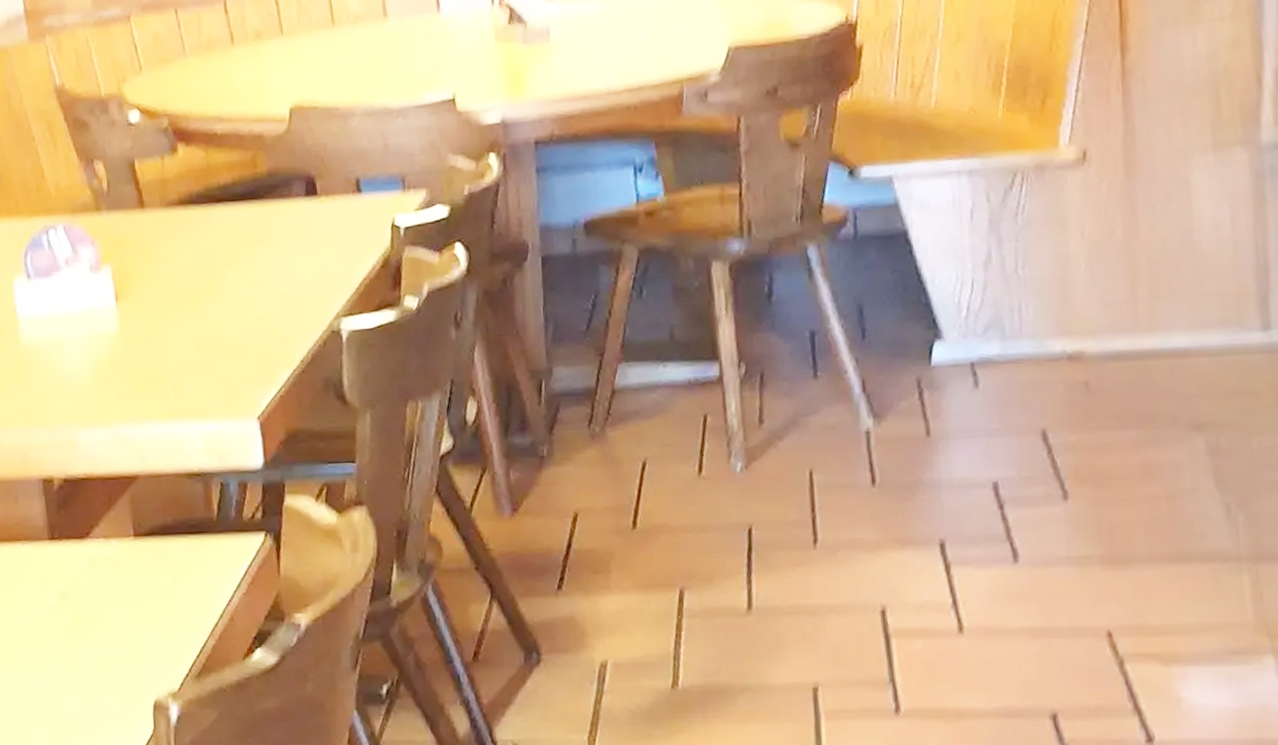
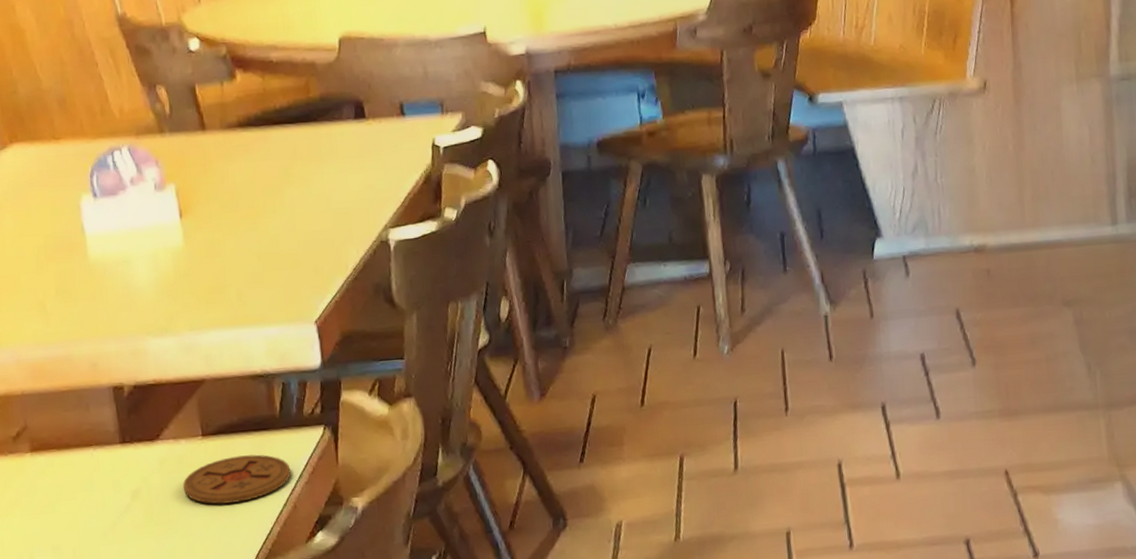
coaster: none [112,559,229,612] -> present [182,454,291,505]

